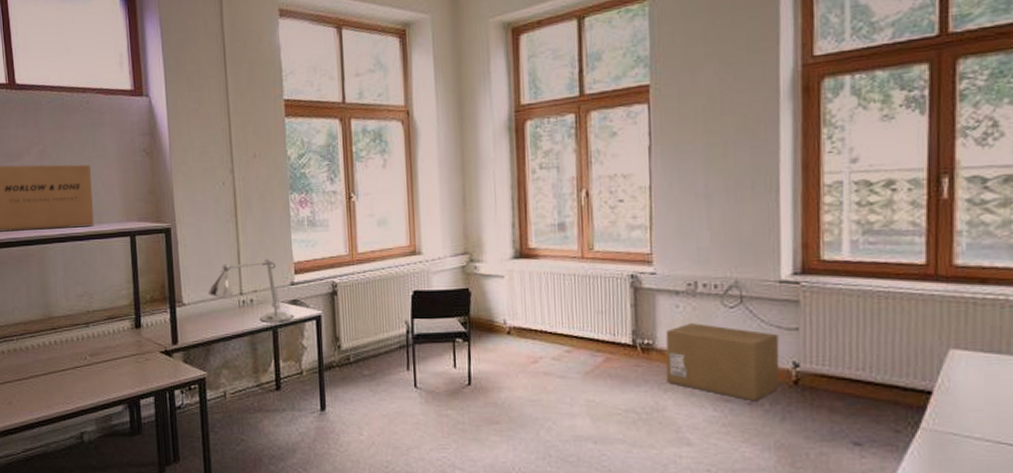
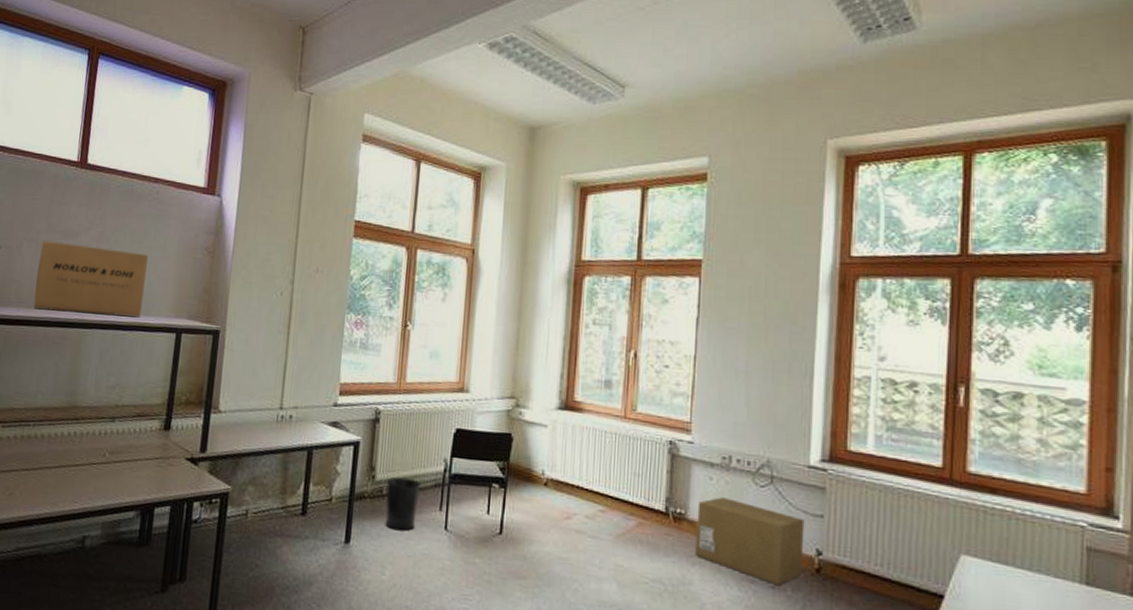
desk lamp: present [208,258,295,322] -> none [247,375,333,443]
waste bin: none [351,343,387,394] -> present [385,477,422,531]

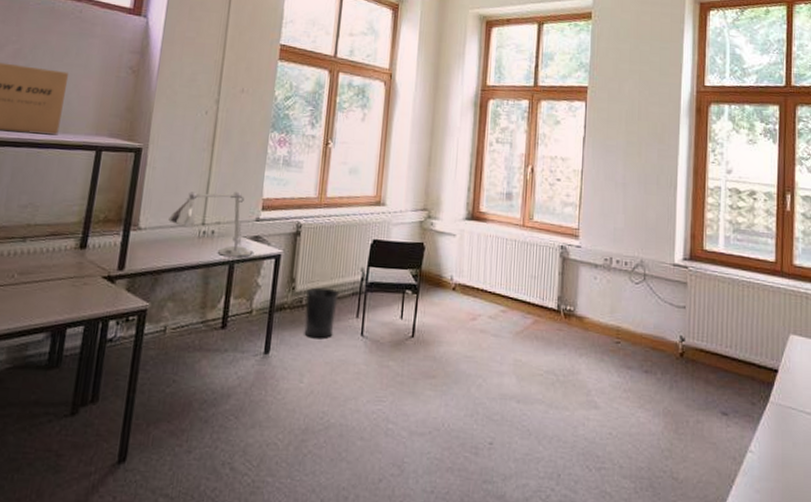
desk lamp: none [247,375,333,443] -> present [168,191,254,257]
box: present [695,497,805,586] -> none [583,294,671,371]

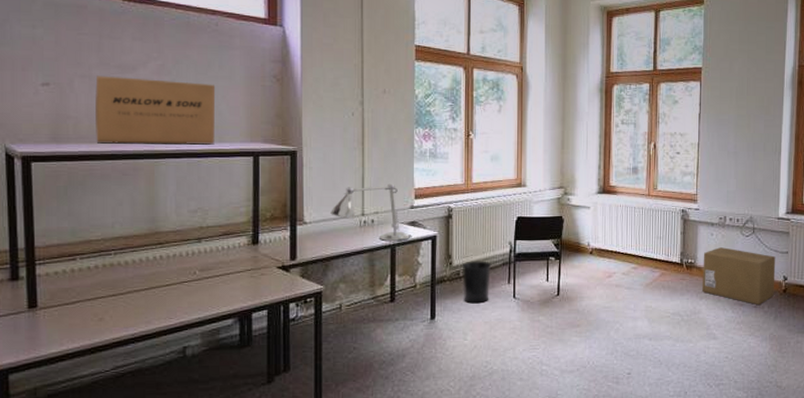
box: none [583,294,671,371] -> present [702,247,776,306]

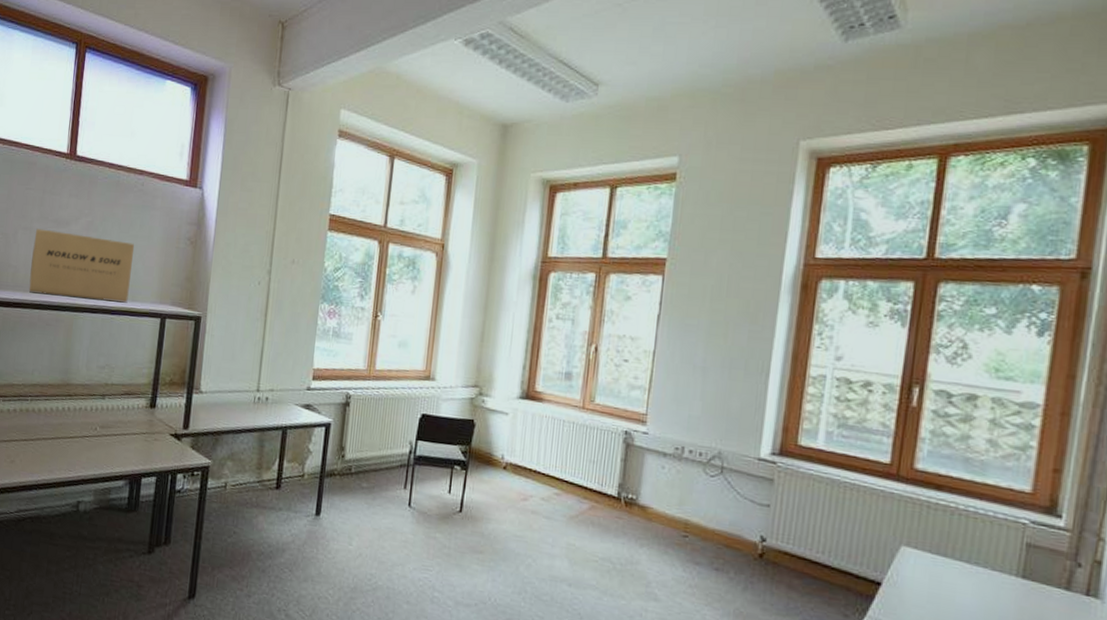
desk lamp: present [331,183,412,241] -> none [226,359,306,424]
waste bin: present [462,261,492,304] -> none [353,457,388,507]
box: present [702,247,776,306] -> none [644,485,752,569]

